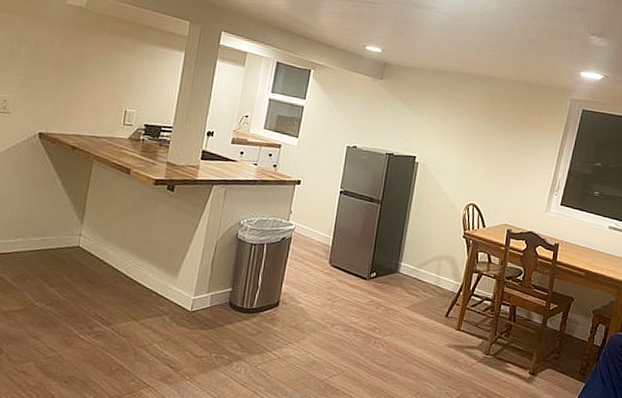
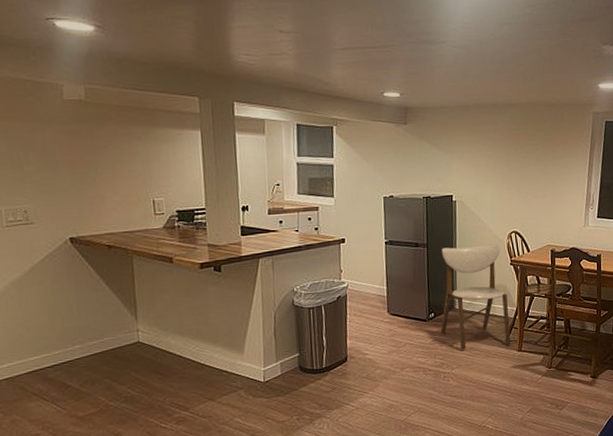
dining chair: none [379,207,456,322] -> present [440,244,511,350]

